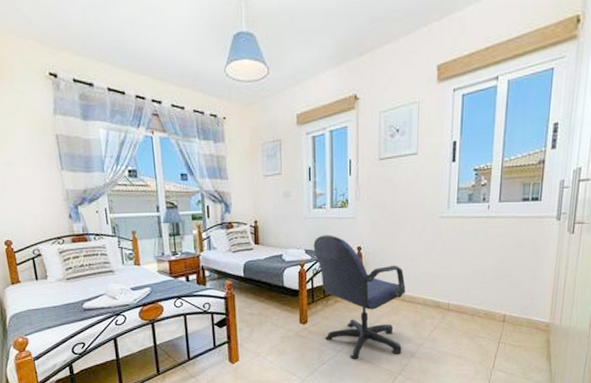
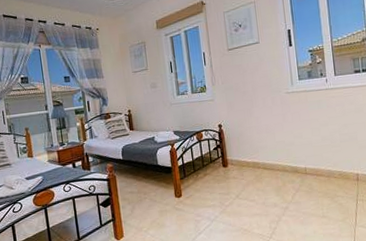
office chair: present [313,235,406,359] -> none [180,116,270,227]

